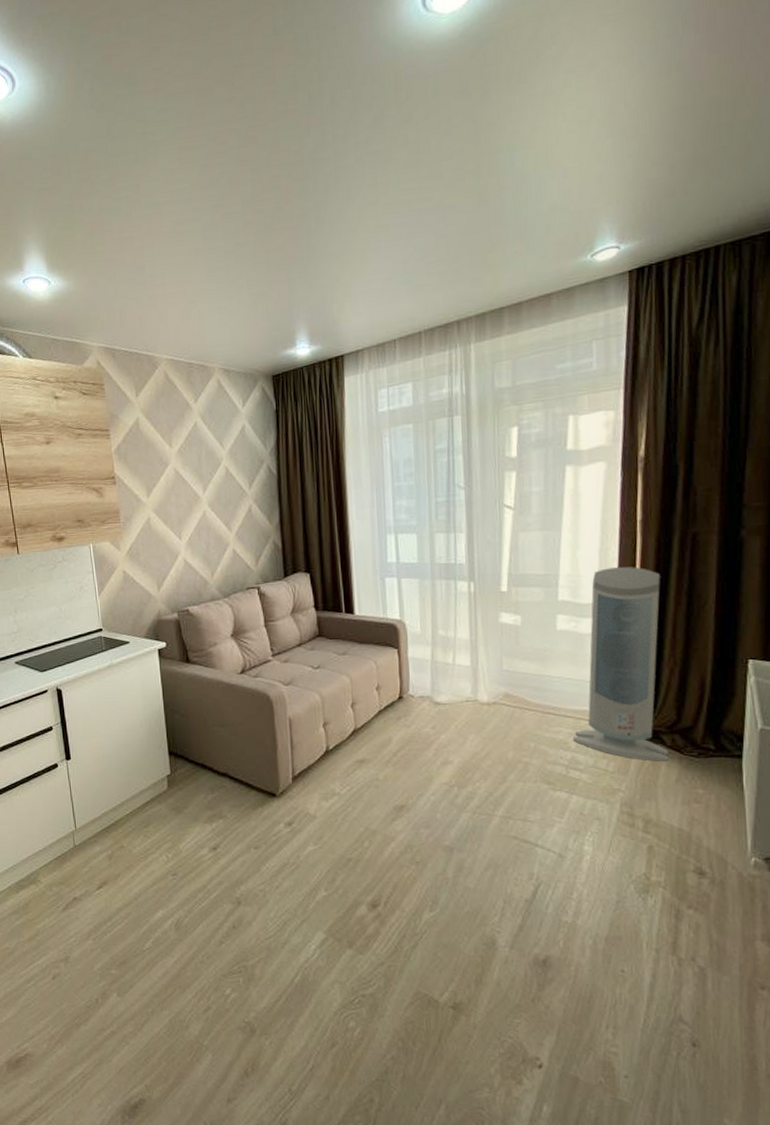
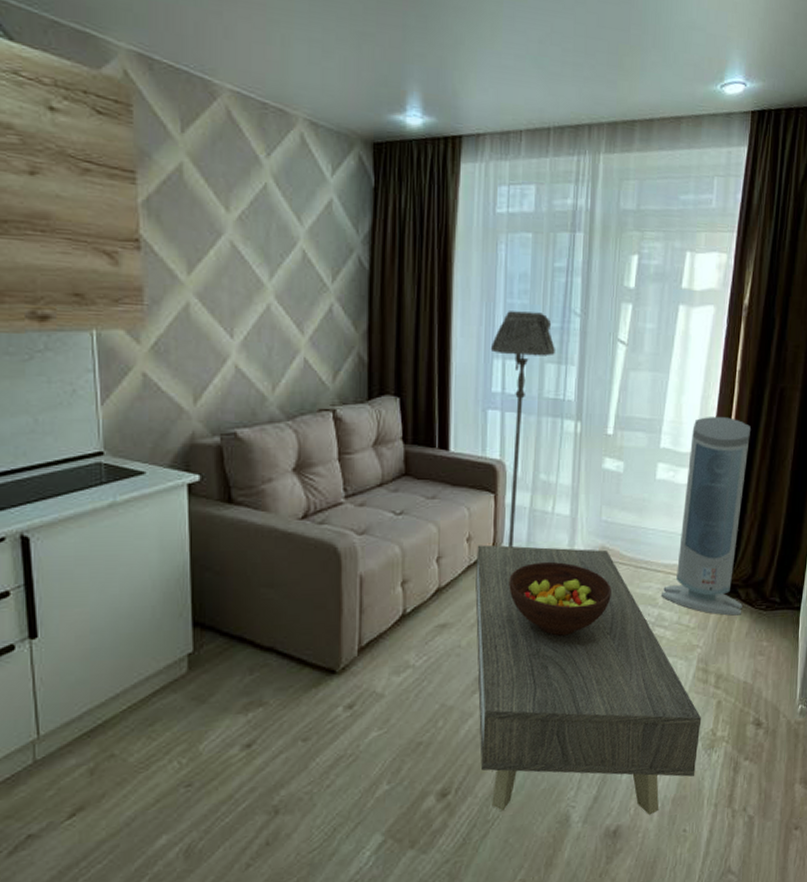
floor lamp: none [383,490,443,696] -> present [490,311,555,548]
coffee table: none [386,692,632,951] -> present [475,544,702,816]
fruit bowl: none [417,707,520,774] -> present [509,561,612,636]

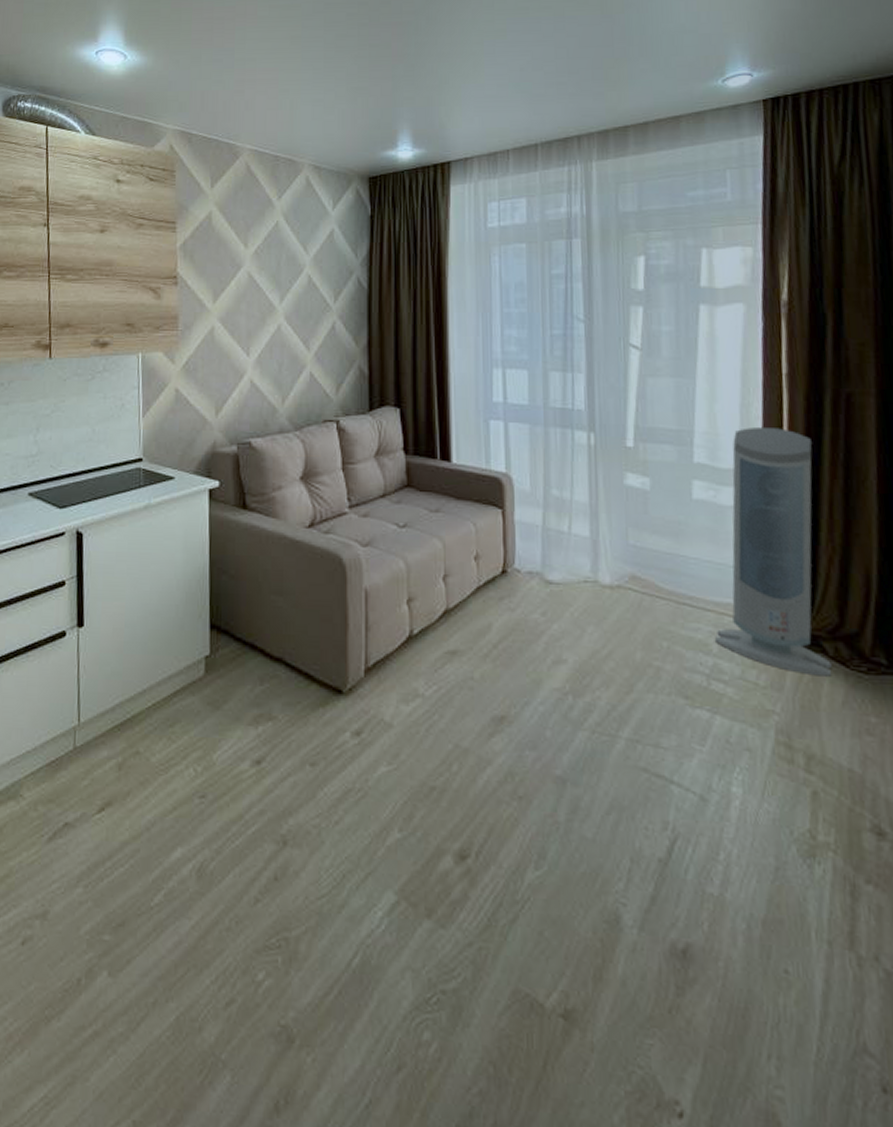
coffee table: present [475,544,702,816] -> none [486,564,792,938]
floor lamp: present [490,311,555,548] -> none [489,320,559,570]
fruit bowl: present [509,561,612,636] -> none [524,588,649,679]

